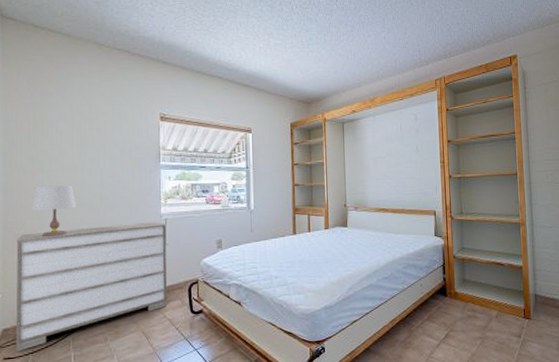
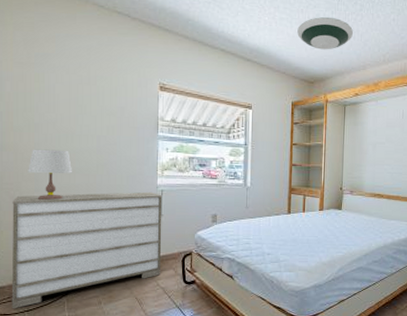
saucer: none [292,39,347,71] -> present [297,16,354,50]

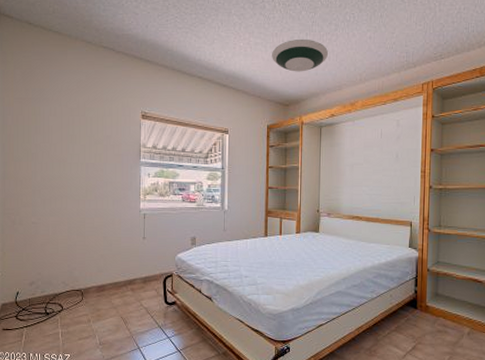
dresser: present [11,191,162,309] -> none [12,215,145,325]
table lamp: present [28,149,73,200] -> none [26,177,65,224]

